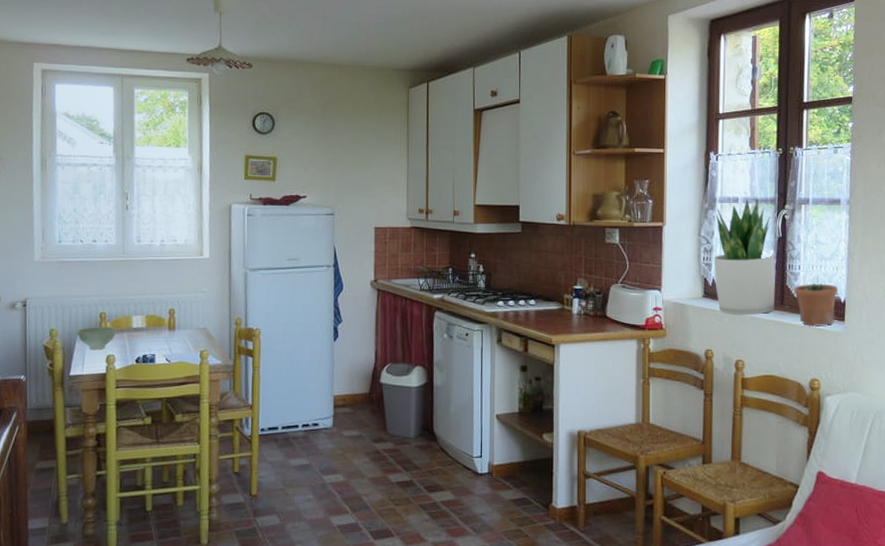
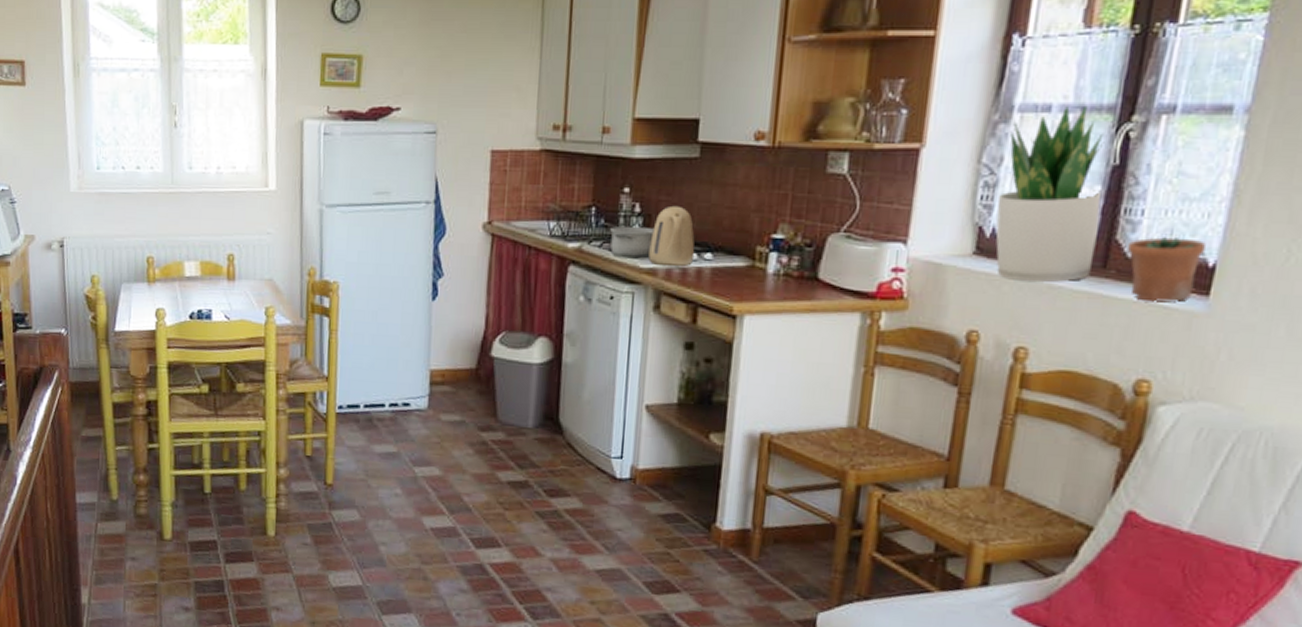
bowl: present [76,326,117,350] -> none [121,273,167,302]
cooking pot: none [463,281,494,306] -> present [610,226,654,259]
kettle: none [491,266,523,311] -> present [648,205,695,268]

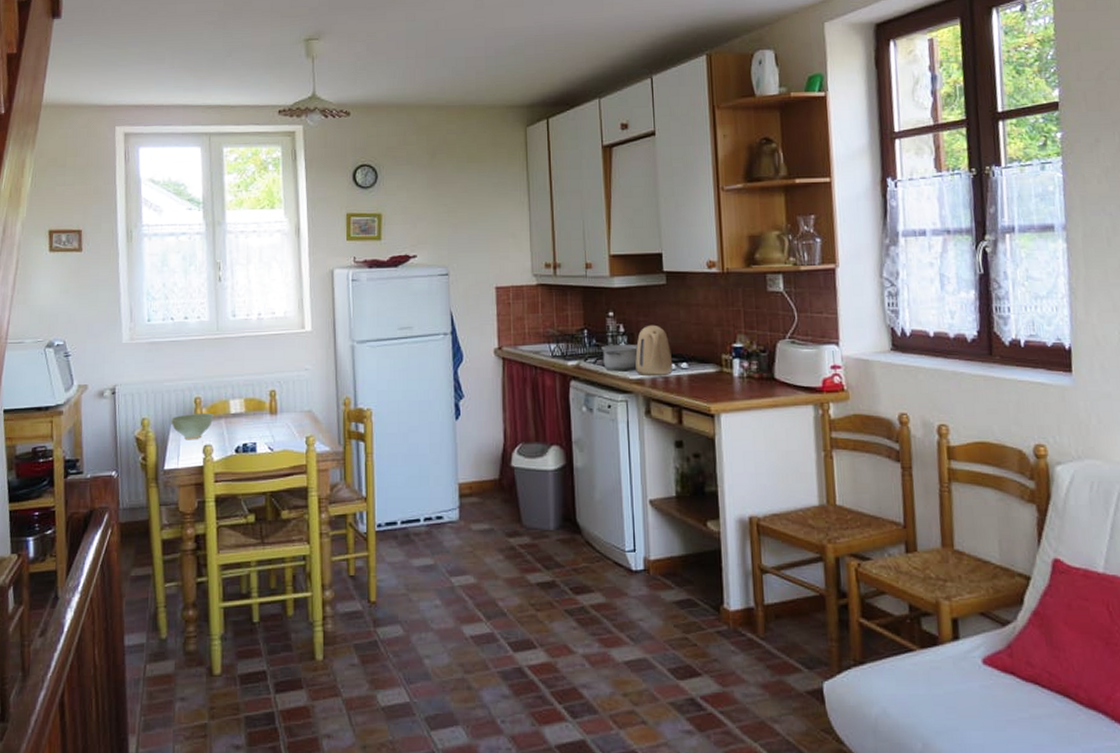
bowl: none [121,273,167,302] -> present [170,413,214,440]
planter: present [995,105,1105,283] -> none [900,229,982,371]
planter: present [1126,237,1207,303] -> none [1003,327,1061,380]

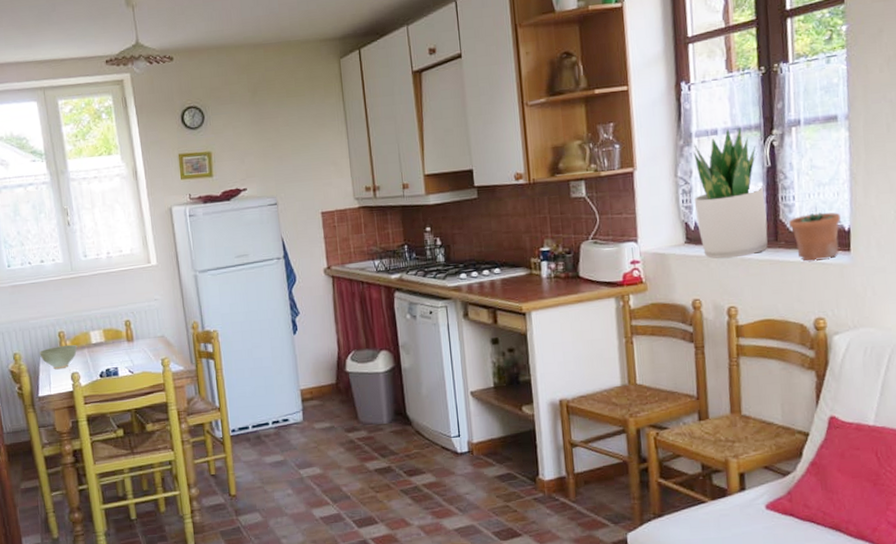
cooking pot: present [601,344,638,372] -> none [421,255,454,282]
kettle: present [635,324,673,377] -> none [452,236,487,284]
planter: none [900,229,982,371] -> present [693,126,768,259]
planter: none [1003,327,1061,380] -> present [788,212,842,261]

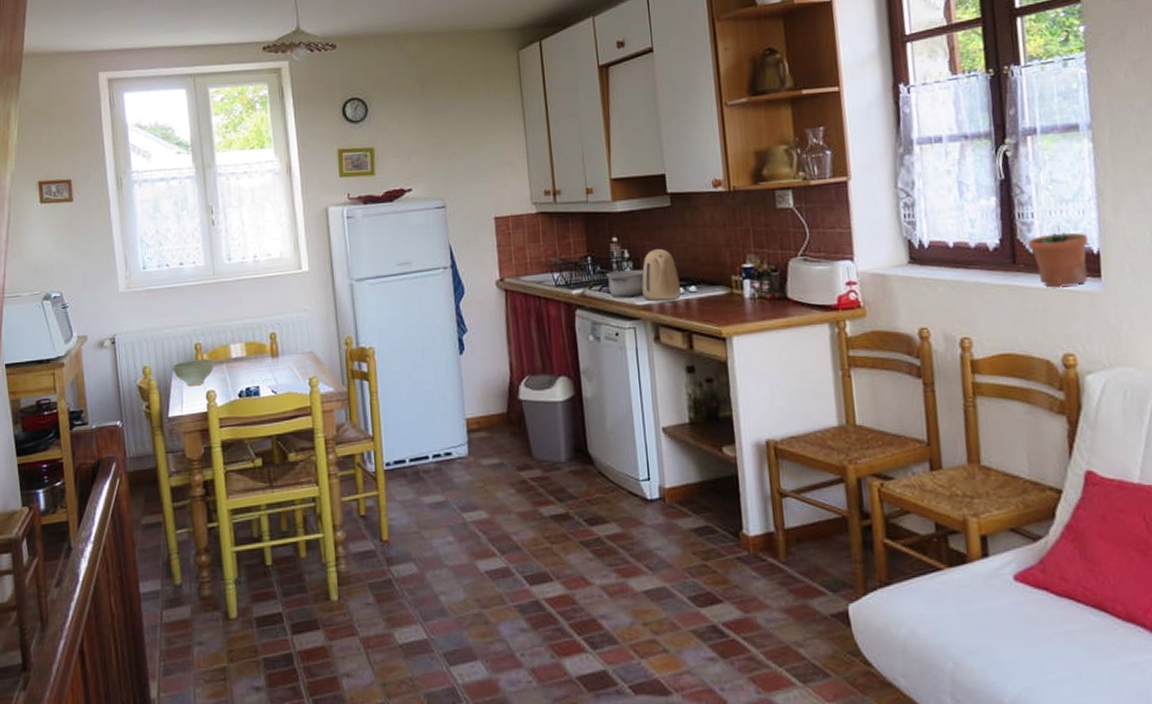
cooking pot: none [421,255,454,282] -> present [606,269,644,299]
kettle: none [452,236,487,284] -> present [641,248,682,302]
planter: present [693,126,768,259] -> none [915,134,1005,283]

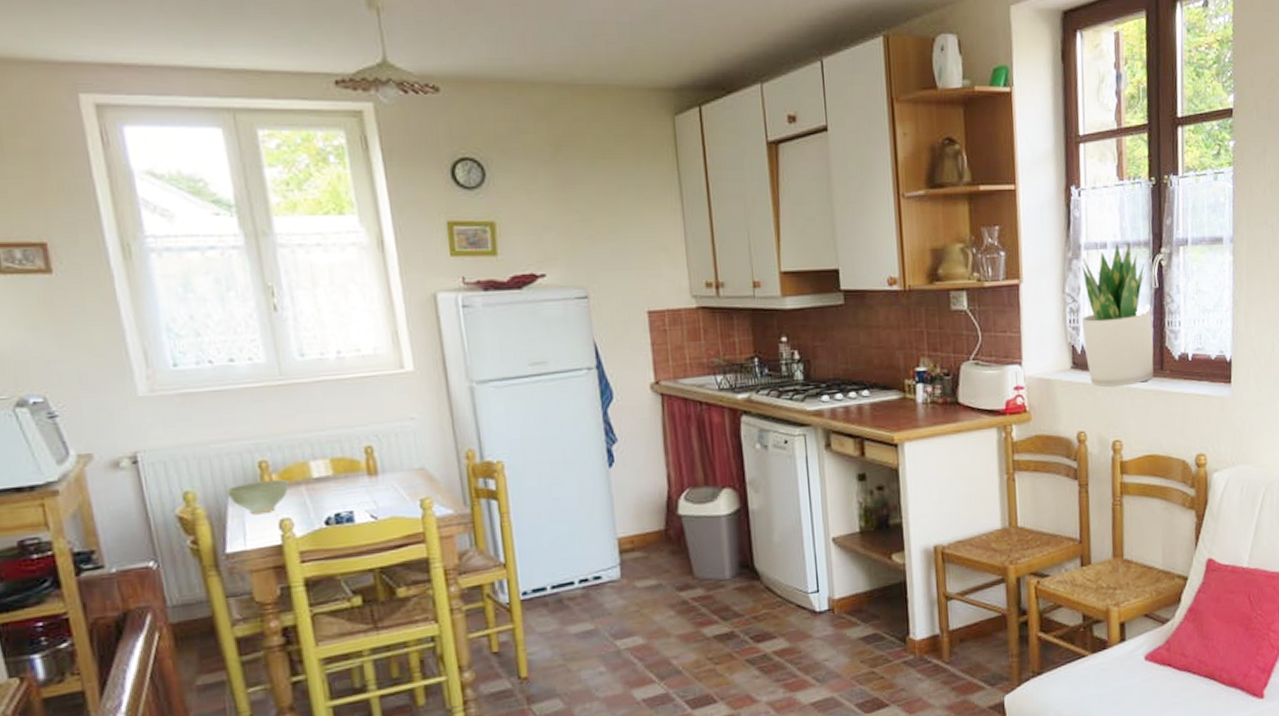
cooking pot: present [606,269,644,299] -> none [775,372,815,404]
kettle: present [641,248,682,302] -> none [812,349,854,408]
planter: none [915,134,1005,283] -> present [1081,241,1154,388]
planter: present [1027,232,1089,288] -> none [1173,340,1224,393]

